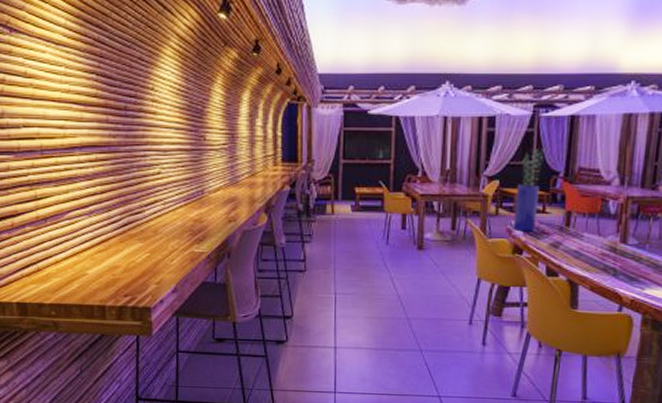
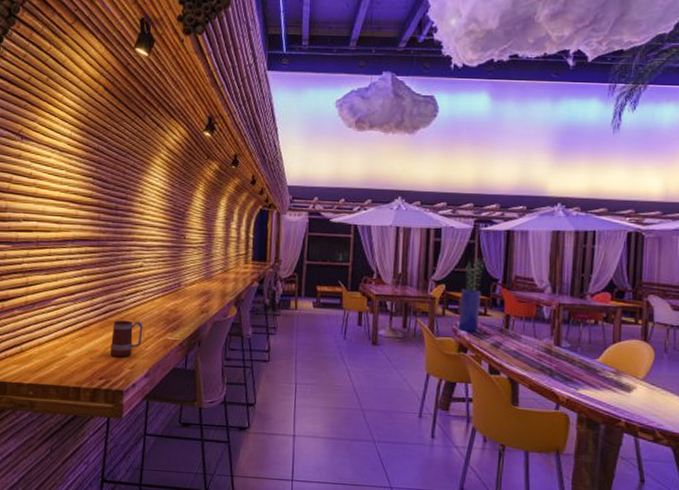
beer mug: none [132,232,167,273] -> present [110,320,143,358]

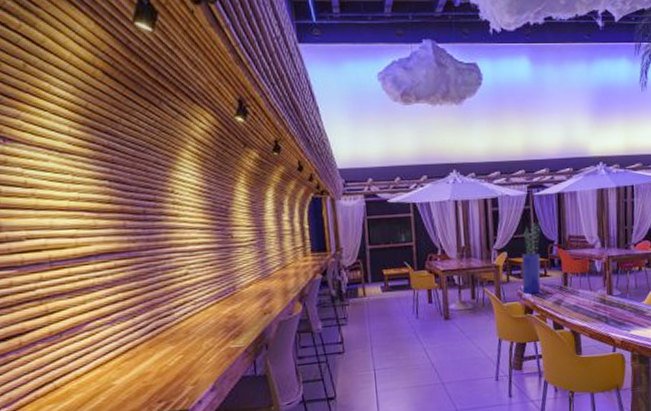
beer mug: present [110,320,143,358] -> none [164,333,201,377]

